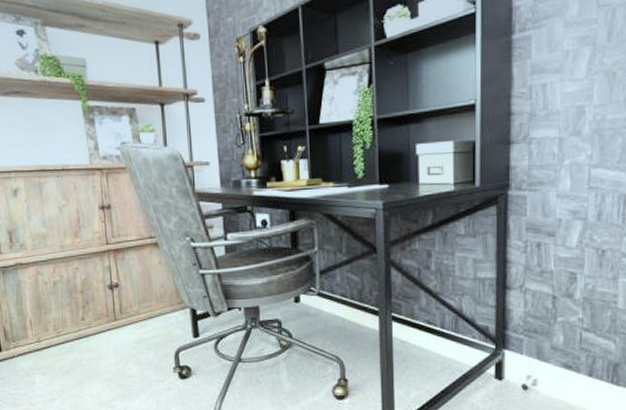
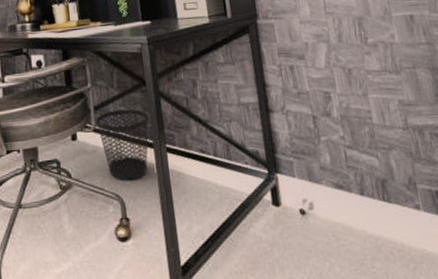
wastebasket: none [321,275,376,345] -> present [96,108,149,181]

